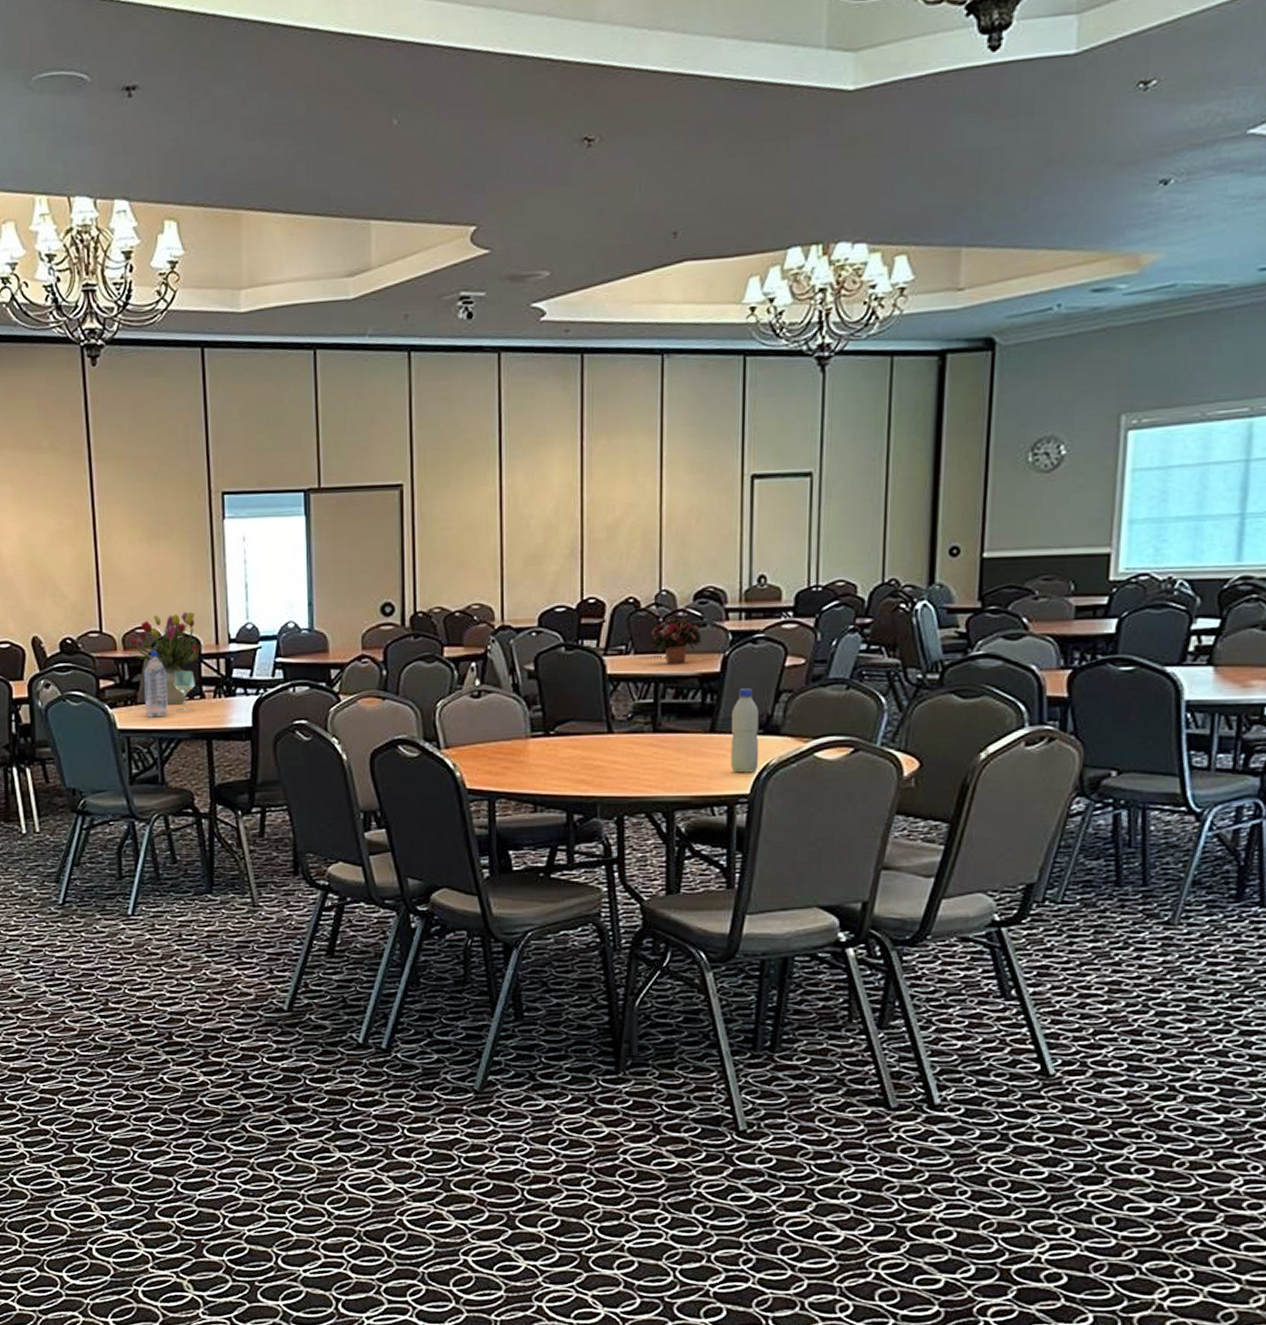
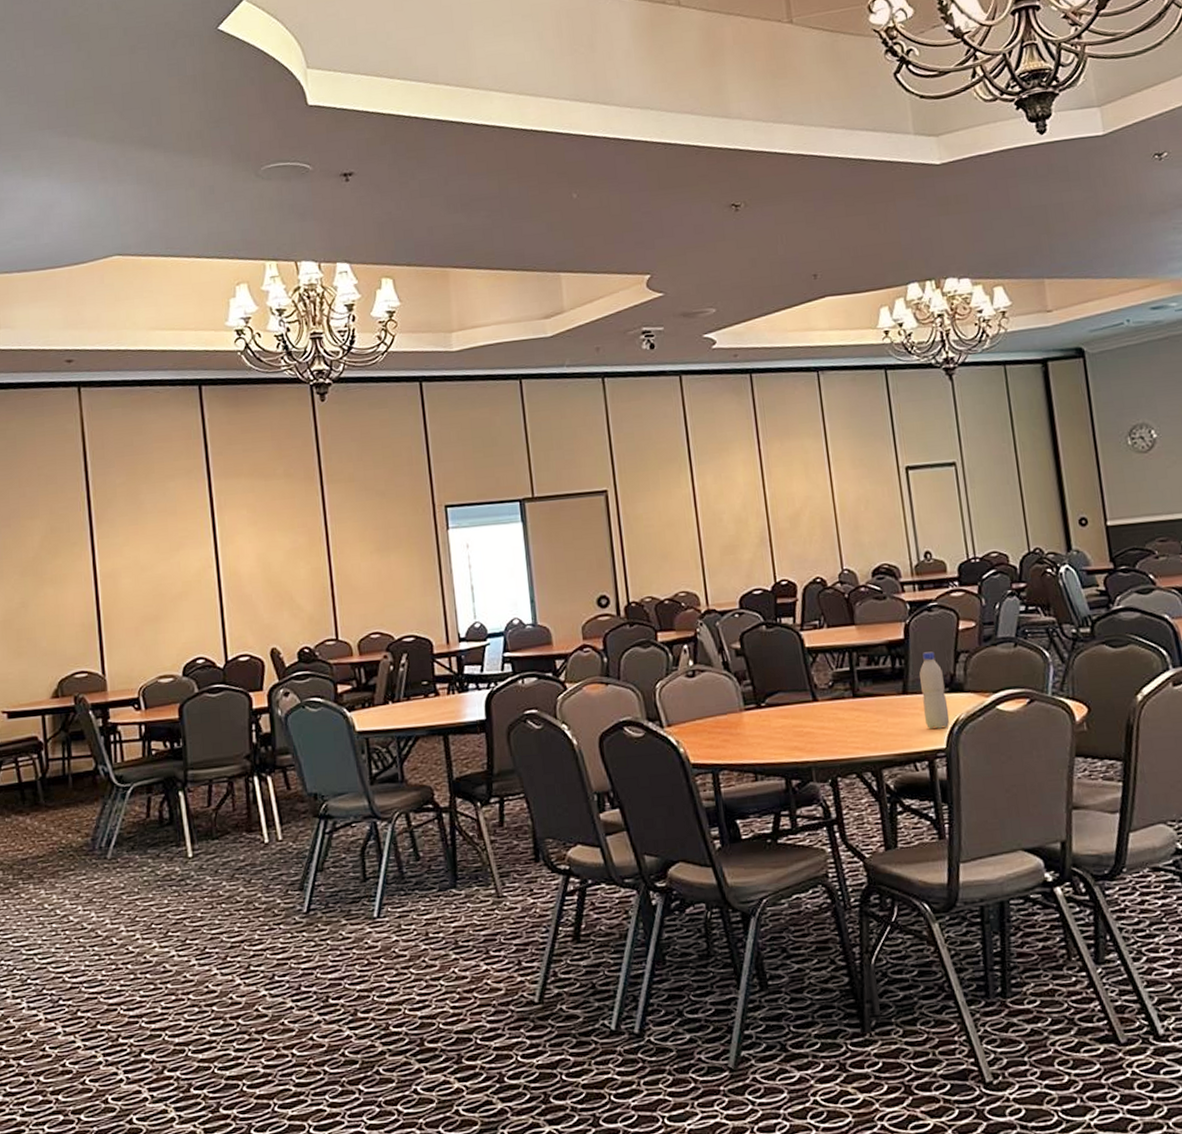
flower arrangement: present [129,612,201,705] -> none [364,615,433,705]
water bottle: present [143,651,168,718] -> none [379,654,405,718]
wine glass: present [172,670,196,713] -> none [407,670,430,711]
bouquet: present [649,618,701,664] -> none [839,593,884,635]

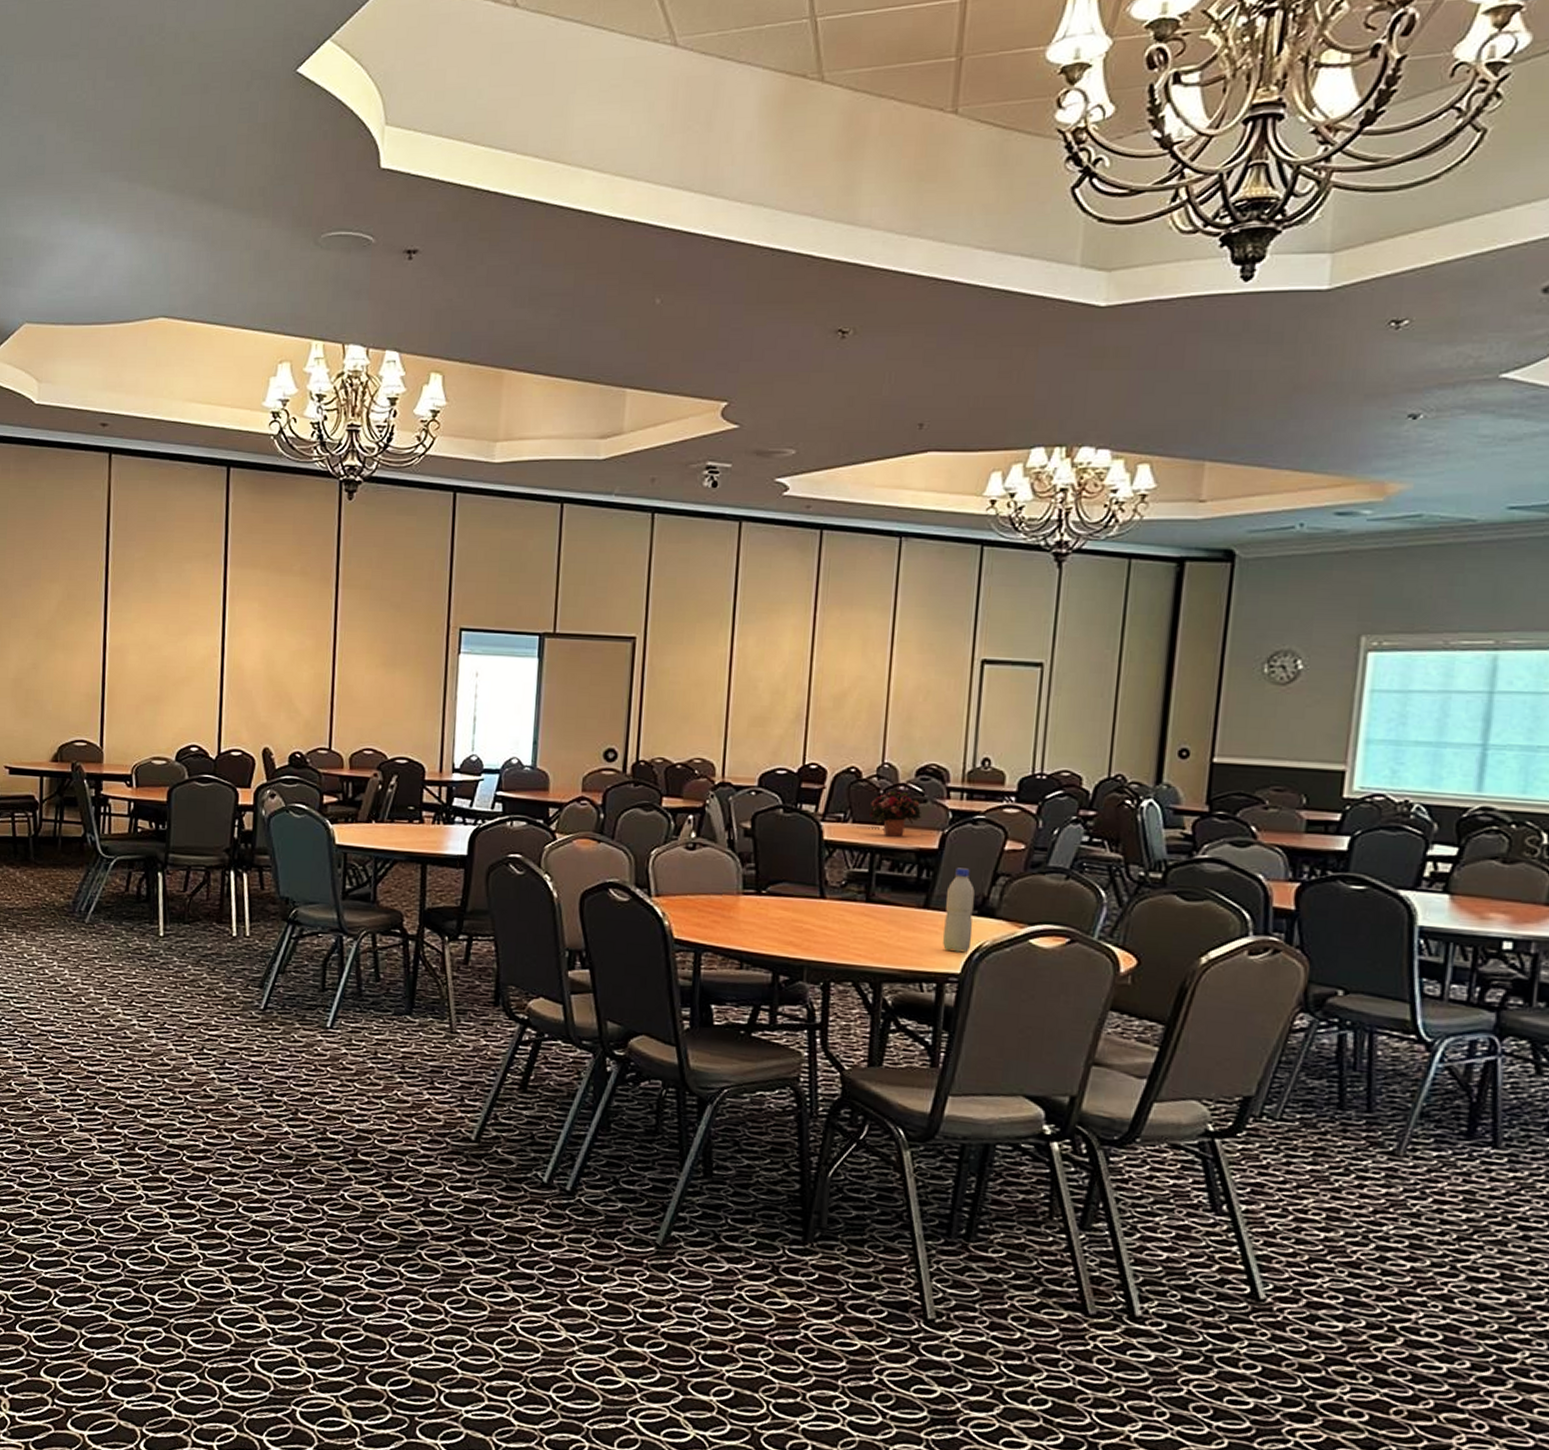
bouquet: none [839,593,884,635] -> present [868,791,921,837]

